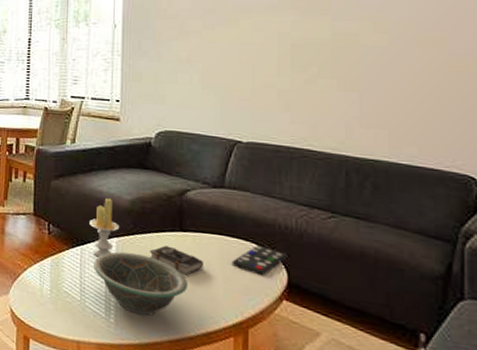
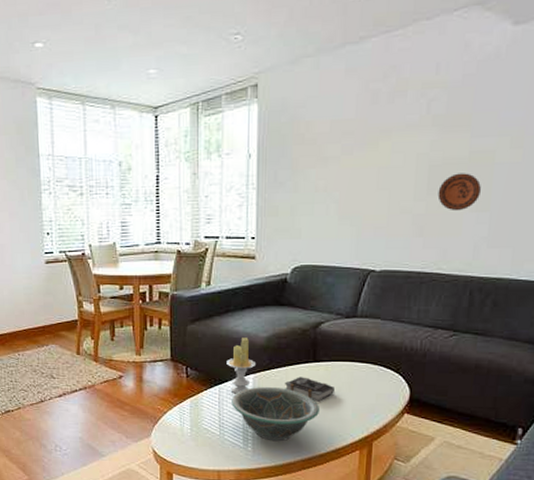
remote control: present [232,244,288,276] -> none [360,367,411,395]
decorative plate: none [302,53,347,89] -> present [437,173,481,211]

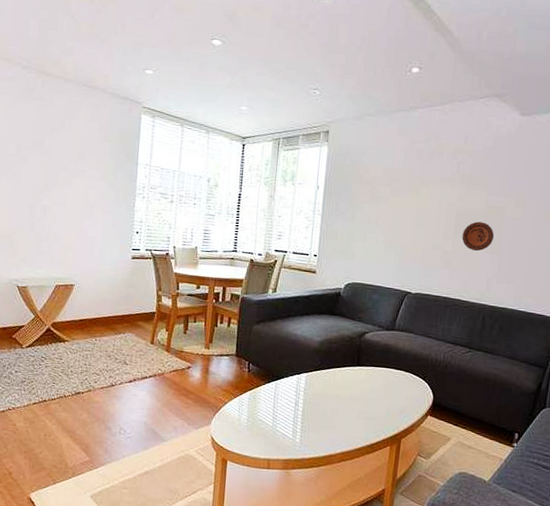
candle: present [227,338,255,394] -> none [284,340,309,390]
decorative bowl: present [232,386,319,442] -> none [285,384,359,435]
book: present [285,377,334,403] -> none [332,378,373,402]

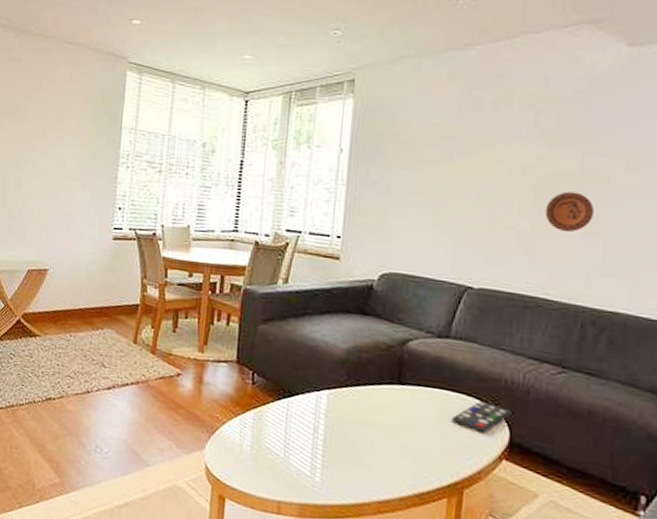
remote control: none [394,374,435,399] -> present [451,400,512,434]

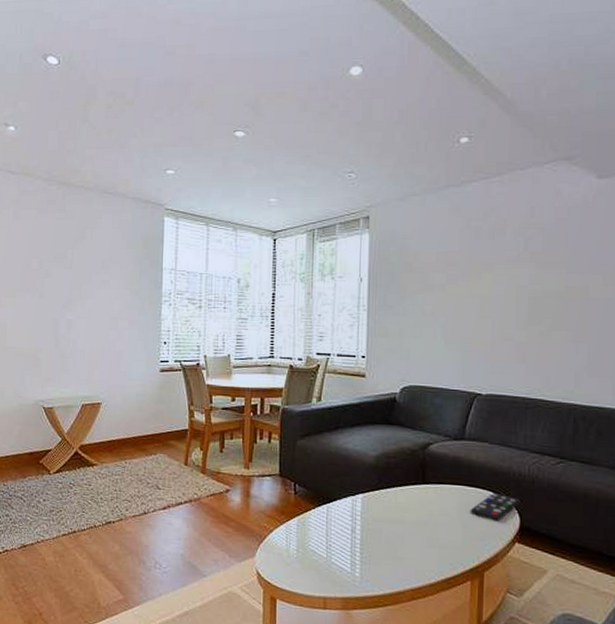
decorative plate: present [545,191,594,233] -> none [538,306,578,341]

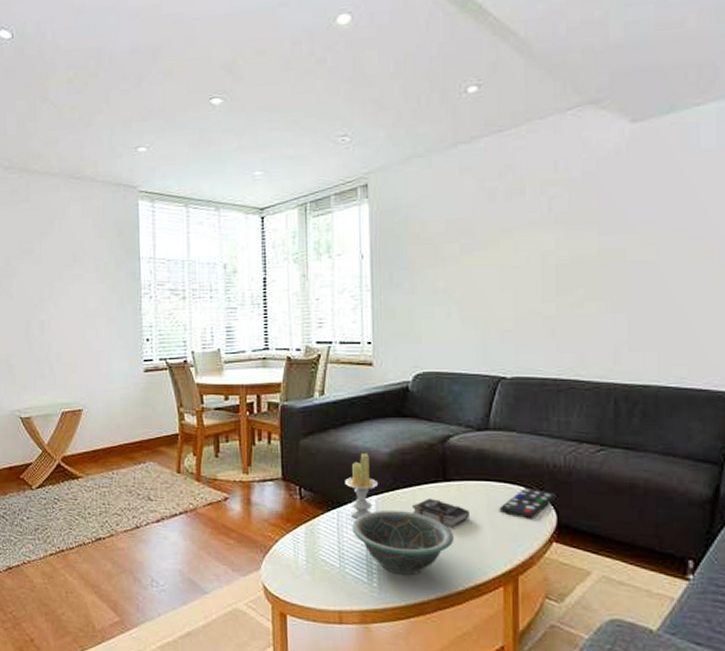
candle: none [335,455,364,514] -> present [345,453,377,519]
decorative bowl: none [339,507,429,568] -> present [352,509,453,576]
book: none [394,498,444,528] -> present [412,498,469,530]

